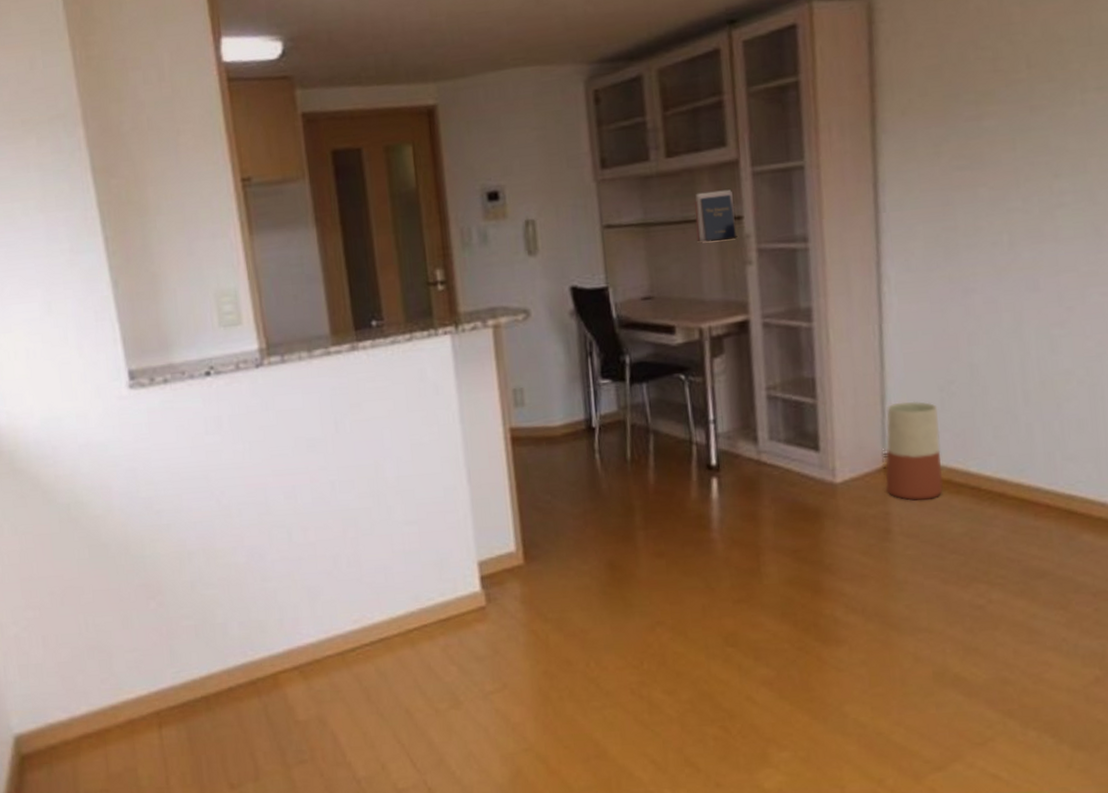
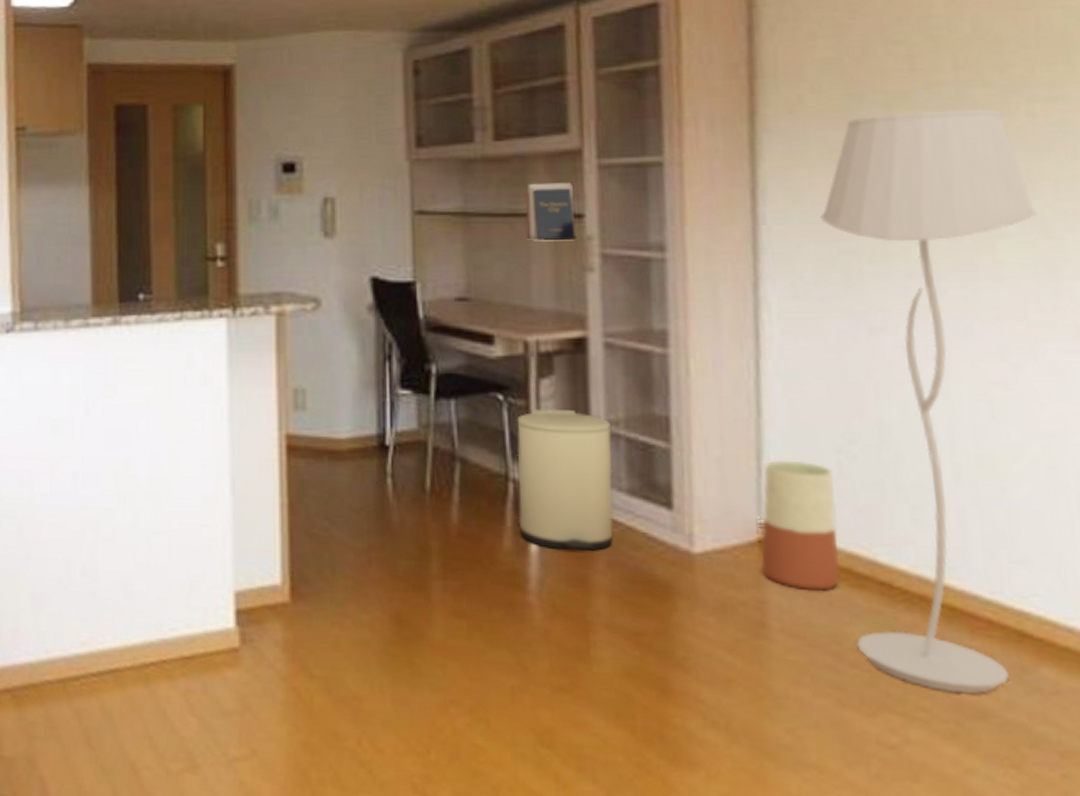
pedal bin: none [696,381,775,494] -> present [517,408,614,552]
floor lamp: none [927,100,1087,562] -> present [820,109,1037,695]

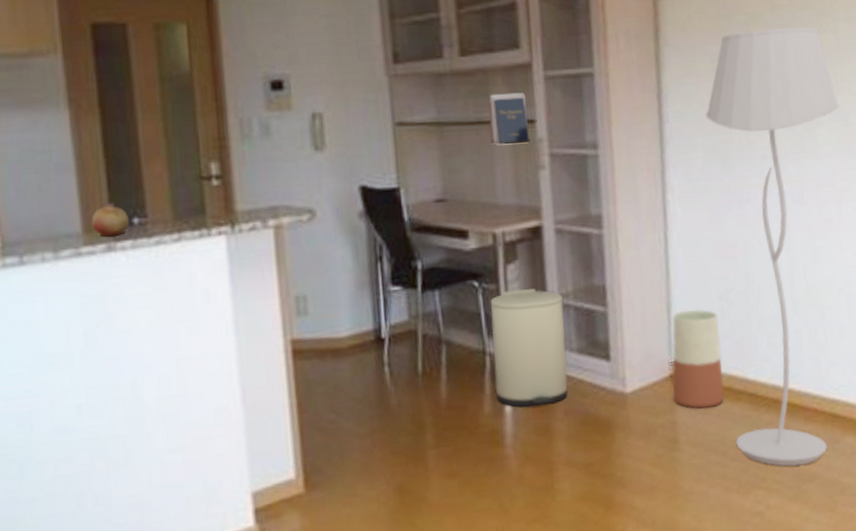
fruit: none [100,277,135,311] -> present [91,202,129,238]

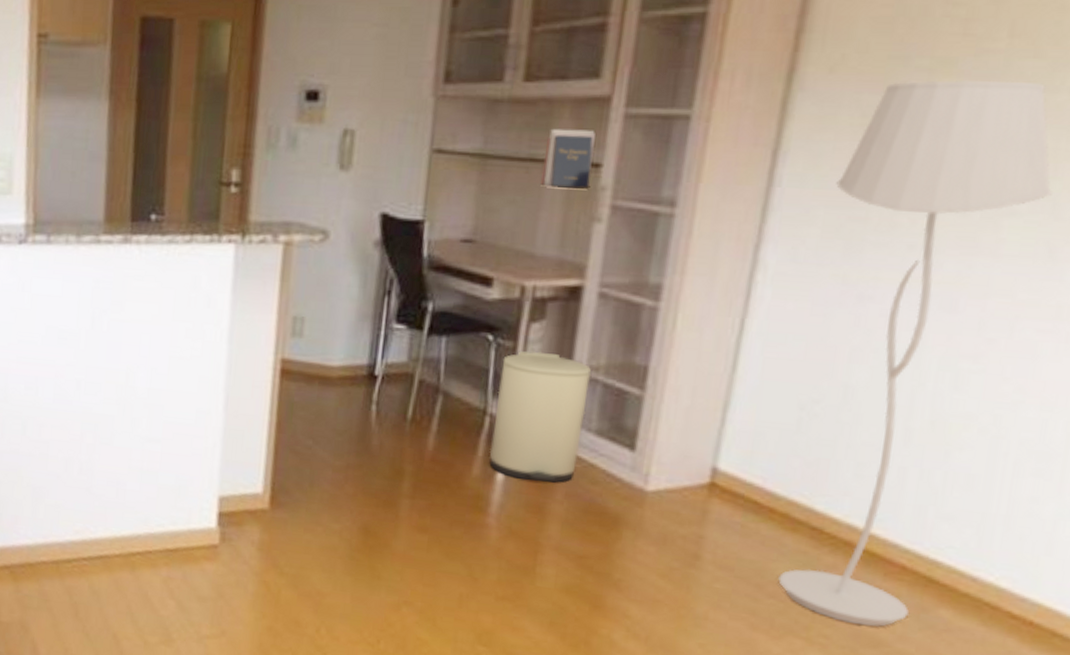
fruit: present [91,202,129,238] -> none [113,195,147,230]
vase: present [672,309,725,409] -> none [705,413,793,532]

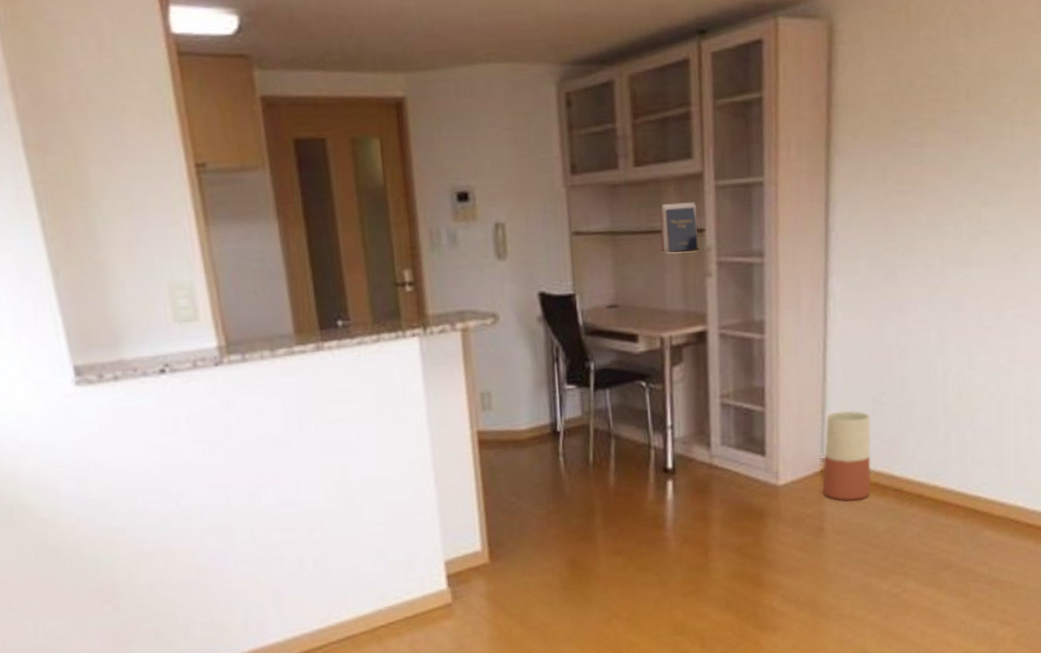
pedal bin: present [489,351,592,484] -> none [656,389,726,496]
vase: none [705,413,793,532] -> present [821,410,872,501]
floor lamp: present [778,79,1052,627] -> none [872,132,1009,556]

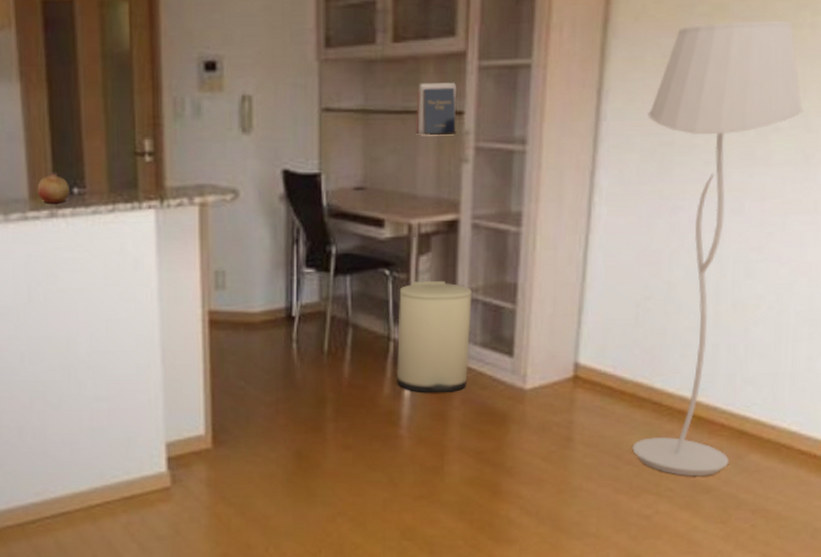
fruit: none [301,306,334,339] -> present [37,172,69,205]
pedal bin: none [656,389,726,496] -> present [396,280,473,393]
vase: present [821,410,872,501] -> none [572,314,632,411]
floor lamp: none [872,132,1009,556] -> present [632,20,804,477]

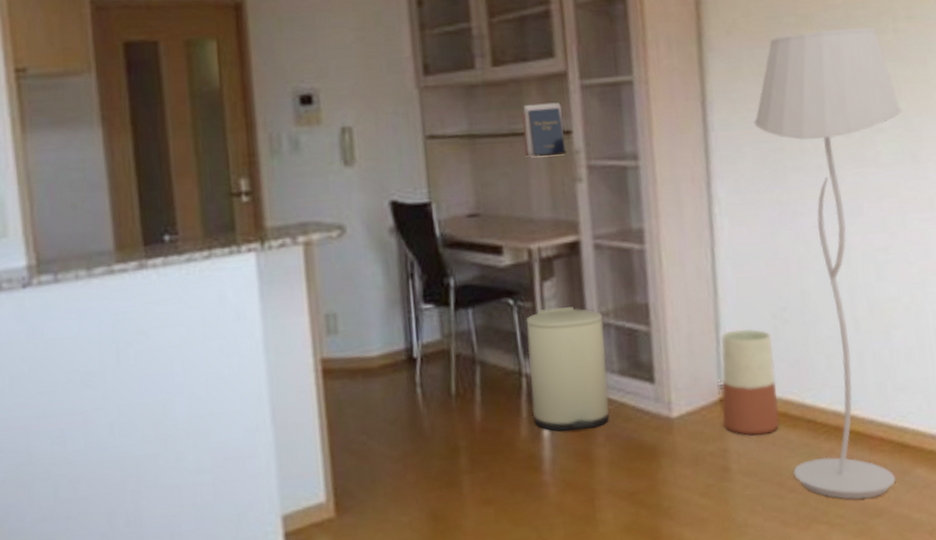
fruit: present [37,172,69,205] -> none [123,219,160,256]
vase: none [572,314,632,411] -> present [721,328,780,436]

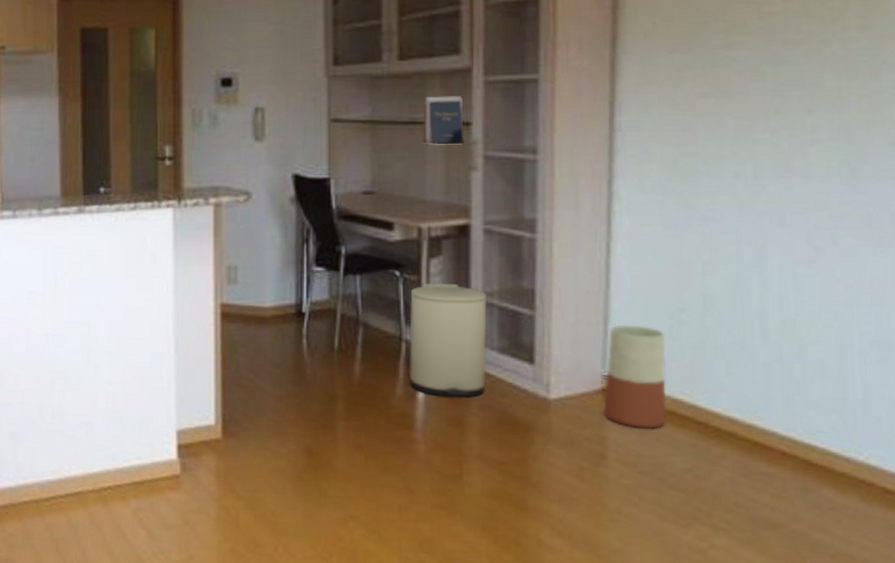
floor lamp: present [754,27,902,500] -> none [666,36,843,510]

